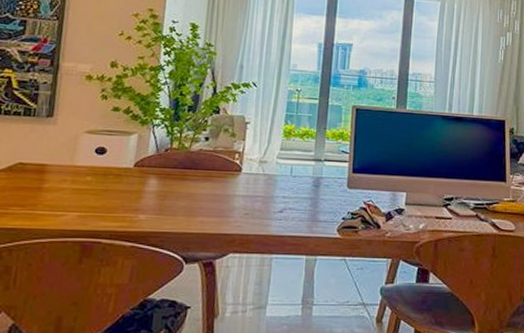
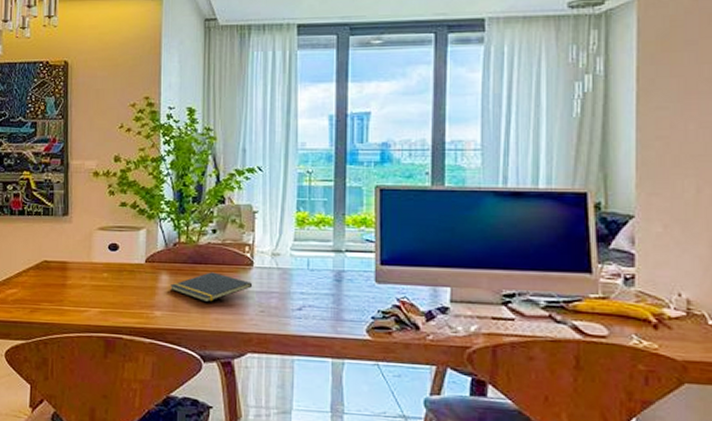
notepad: none [158,177,240,206] -> present [170,272,253,303]

